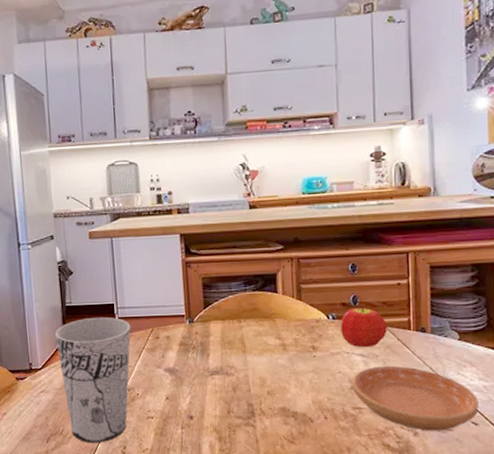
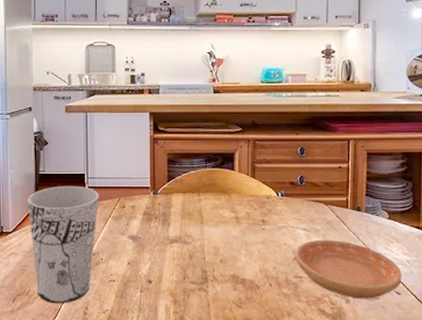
fruit: present [341,306,387,348] -> none [288,185,328,223]

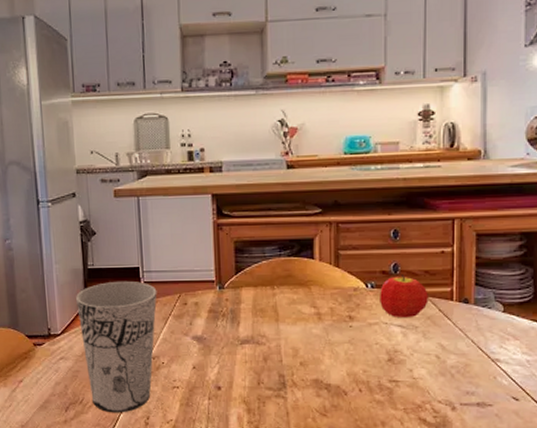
fruit: none [288,185,328,223] -> present [380,274,428,318]
saucer: present [295,239,402,299] -> none [389,337,520,406]

